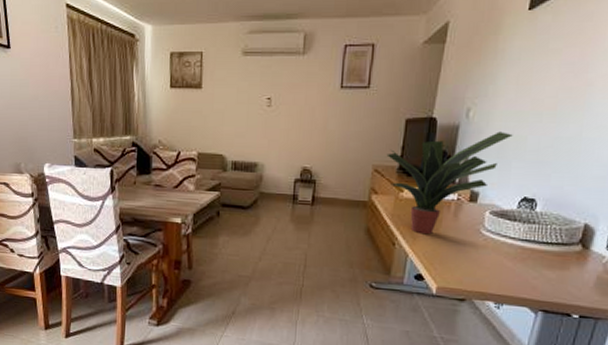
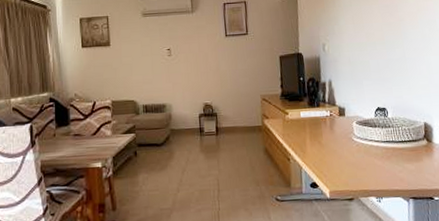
potted plant: present [386,131,513,235] -> none [270,59,359,148]

